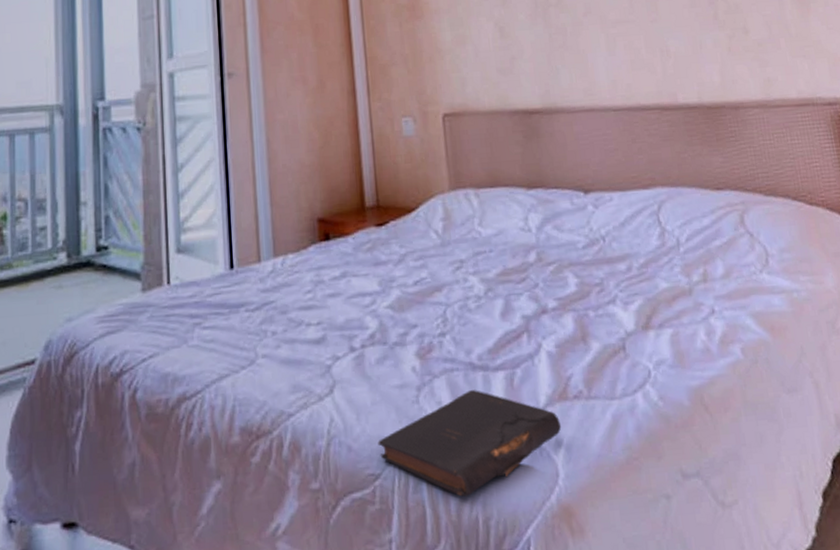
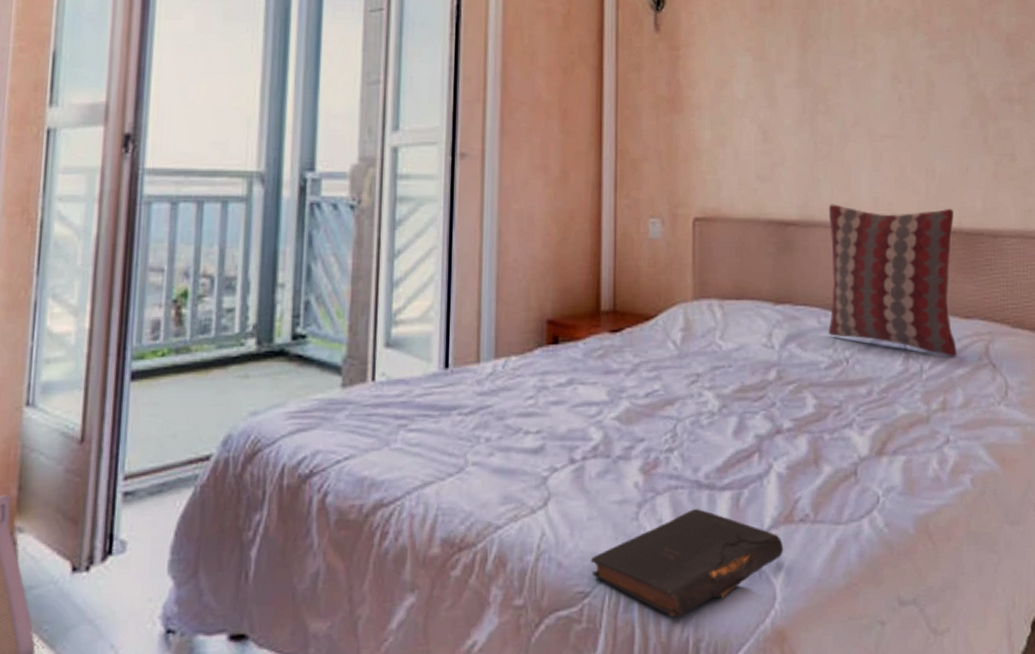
pillow: none [569,84,713,229] -> present [828,204,958,357]

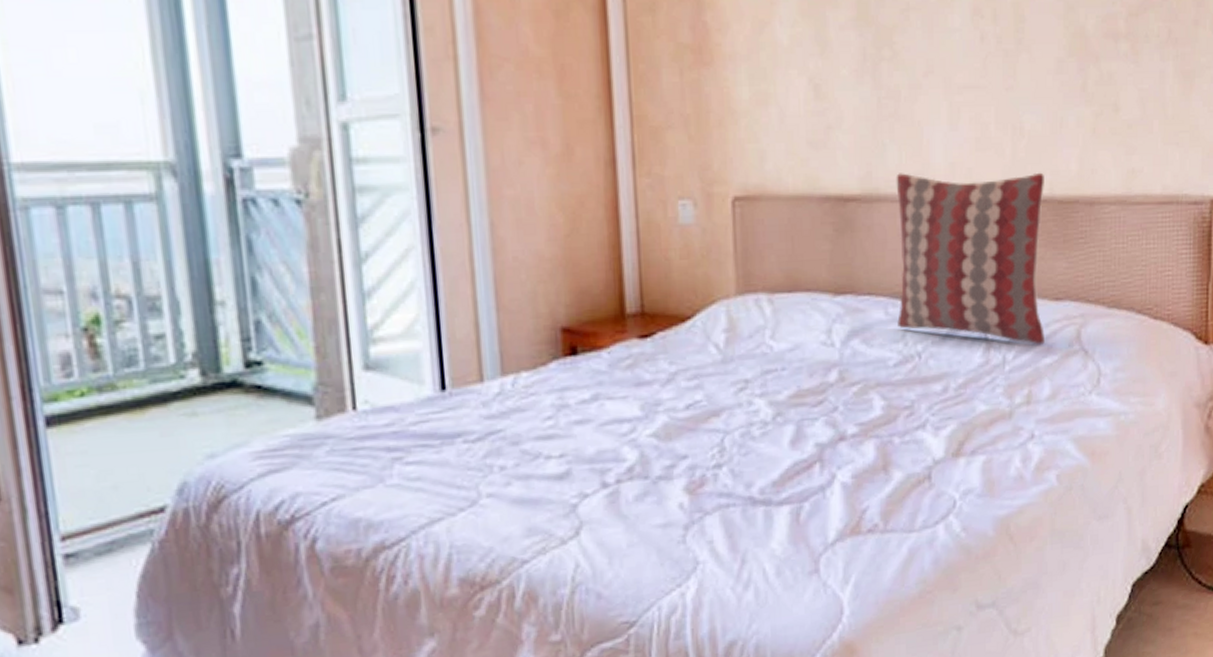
book: present [590,509,784,618] -> none [634,527,851,640]

